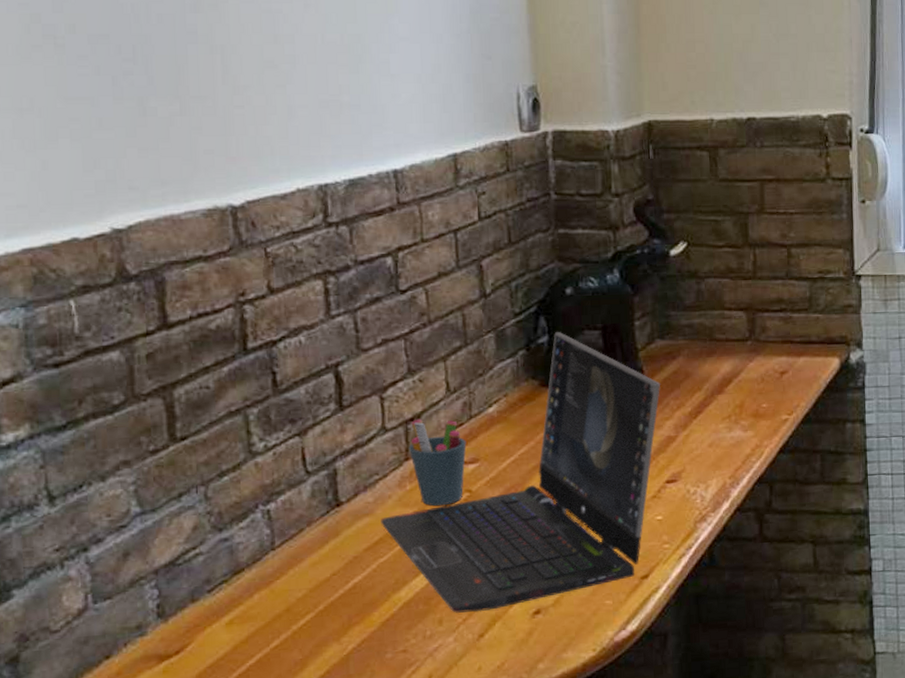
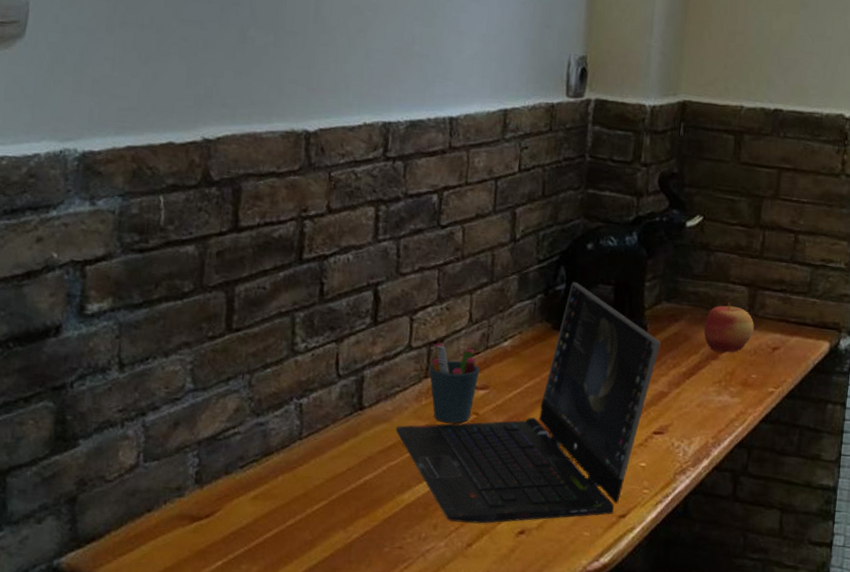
apple: none [704,330,758,385] -> present [703,302,754,353]

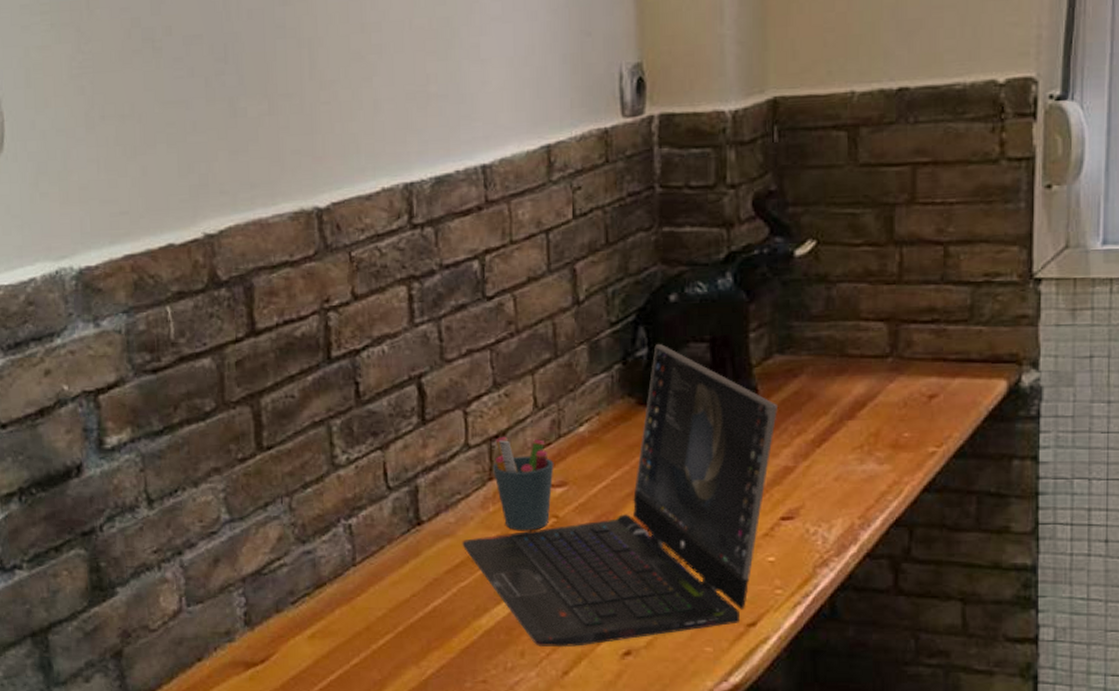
apple: present [703,302,754,353] -> none [832,345,900,409]

